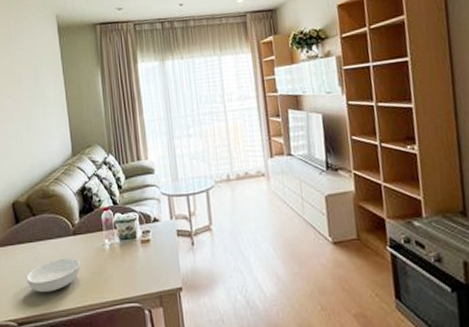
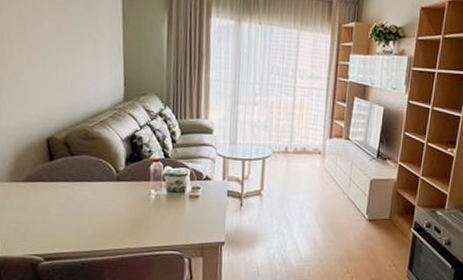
serving bowl: present [26,257,81,293] -> none [58,201,122,233]

